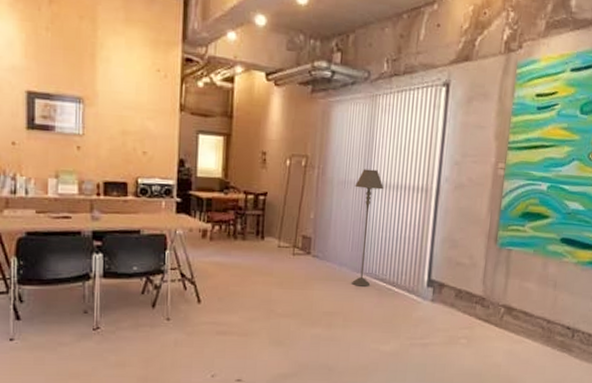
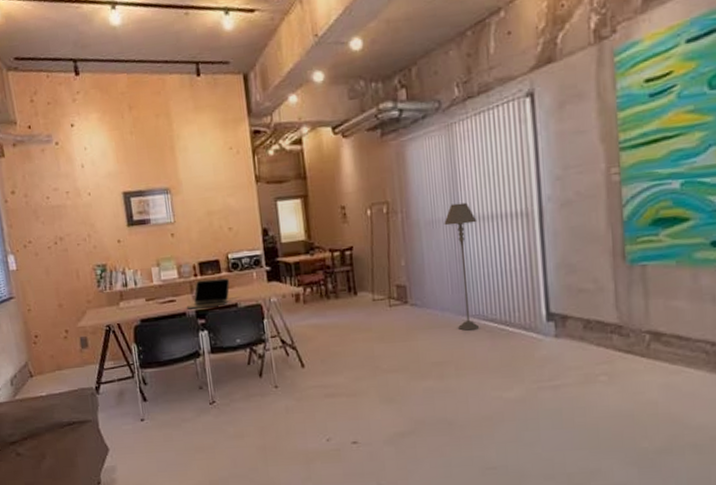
laptop: none [82,200,136,231] -> present [186,278,230,309]

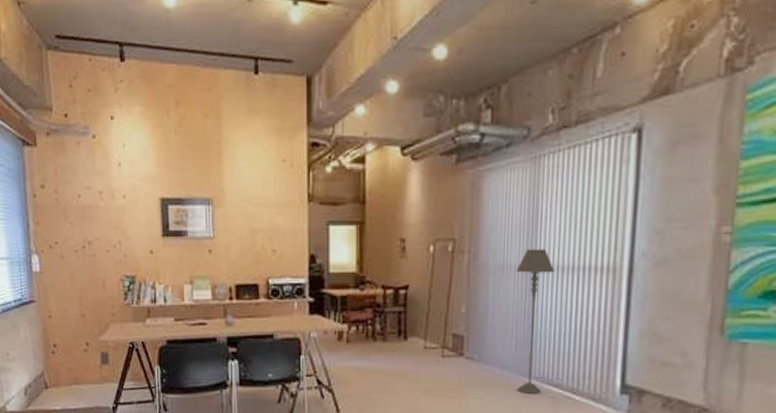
laptop: present [186,278,230,309] -> none [217,305,268,336]

